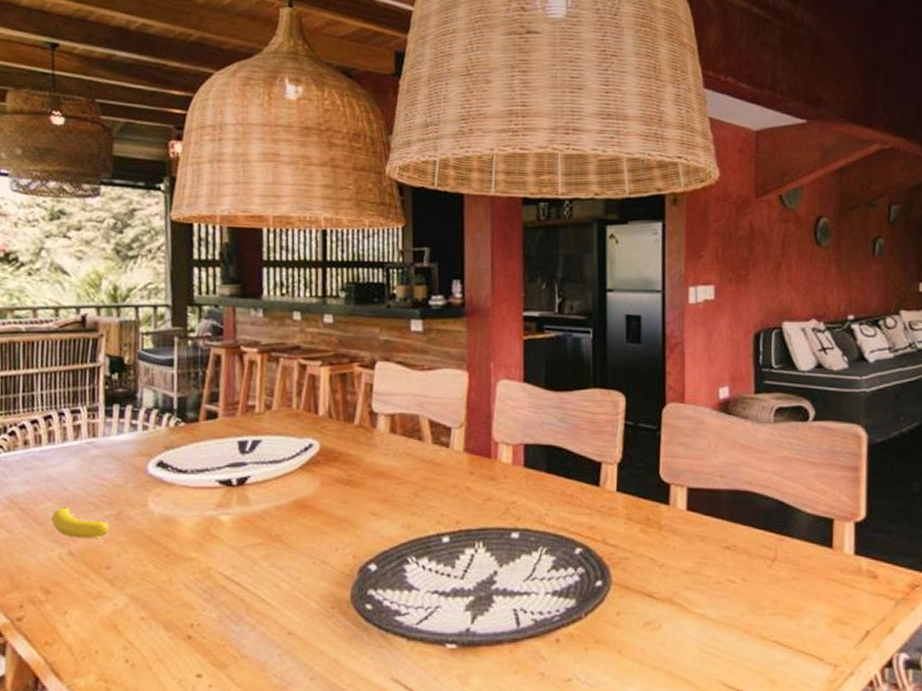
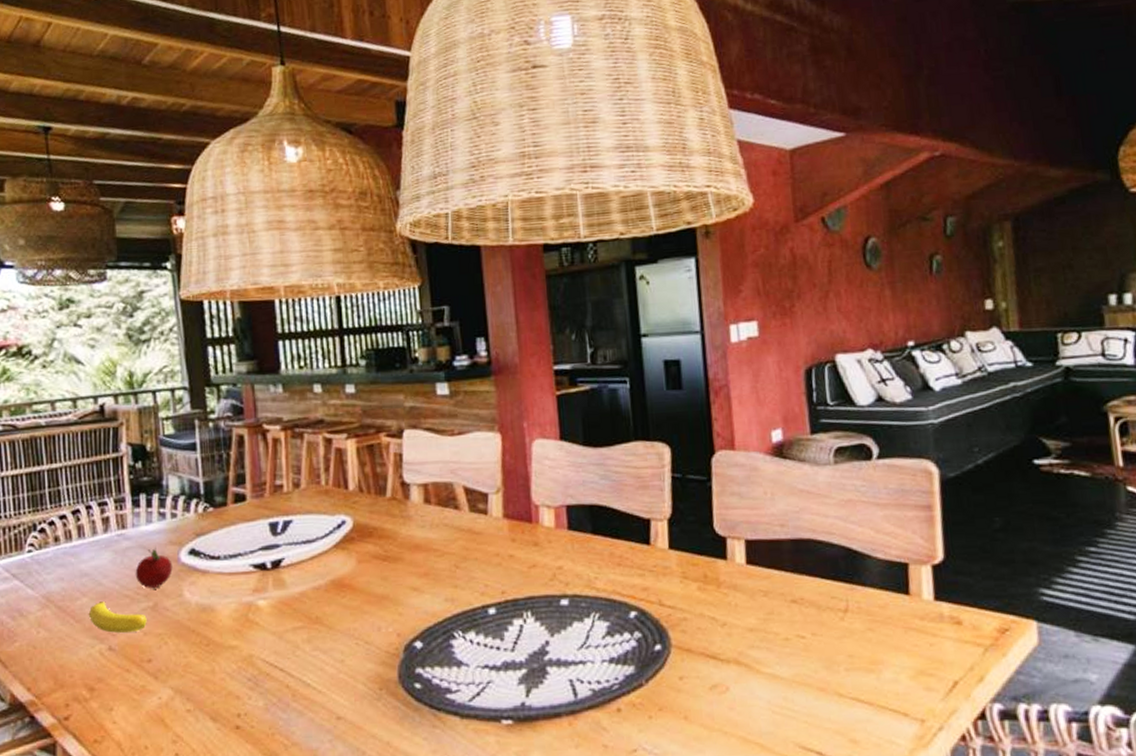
fruit: none [101,458,140,497] -> present [135,548,173,588]

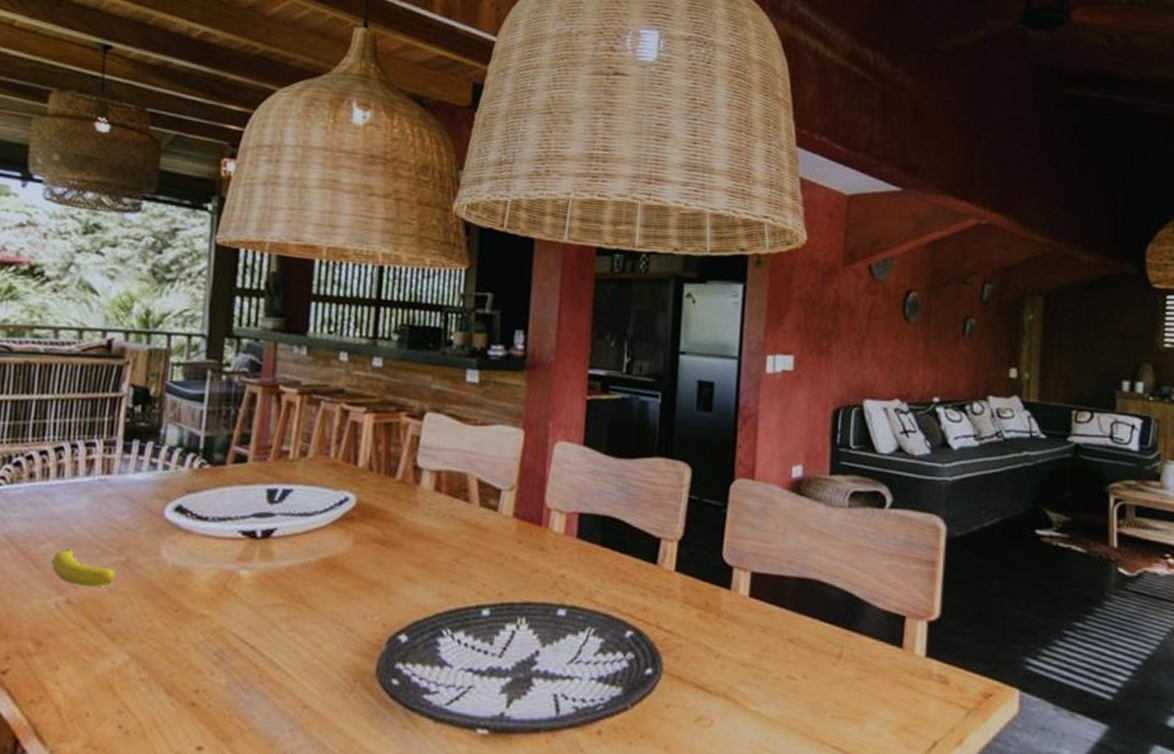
fruit: present [135,548,173,588] -> none [111,499,155,542]

